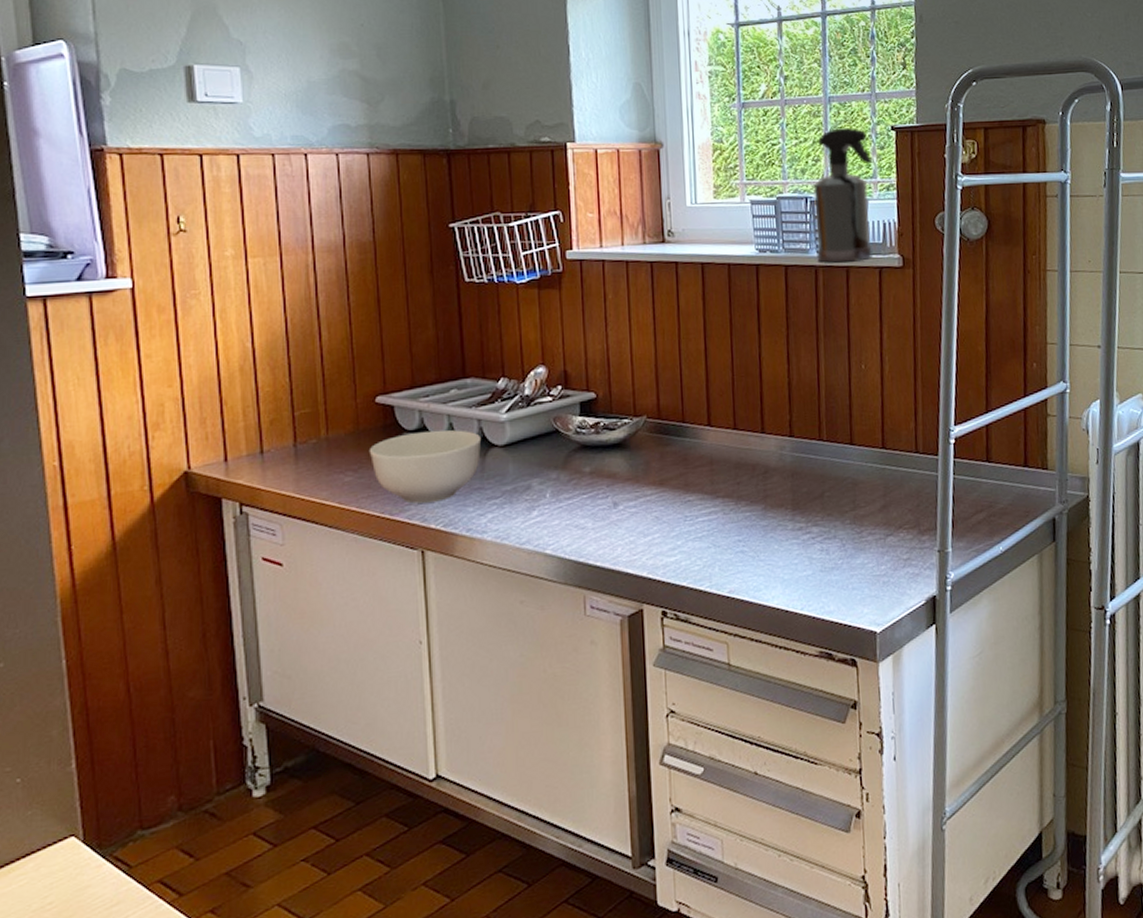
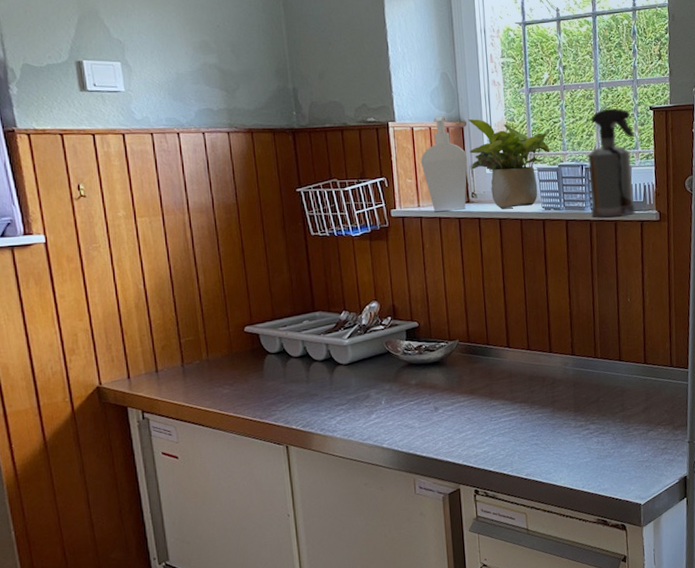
bowl: present [369,429,482,504] -> none [241,352,330,410]
soap bottle: none [605,136,664,255] -> present [420,116,468,212]
potted plant: none [666,140,767,252] -> present [468,119,550,210]

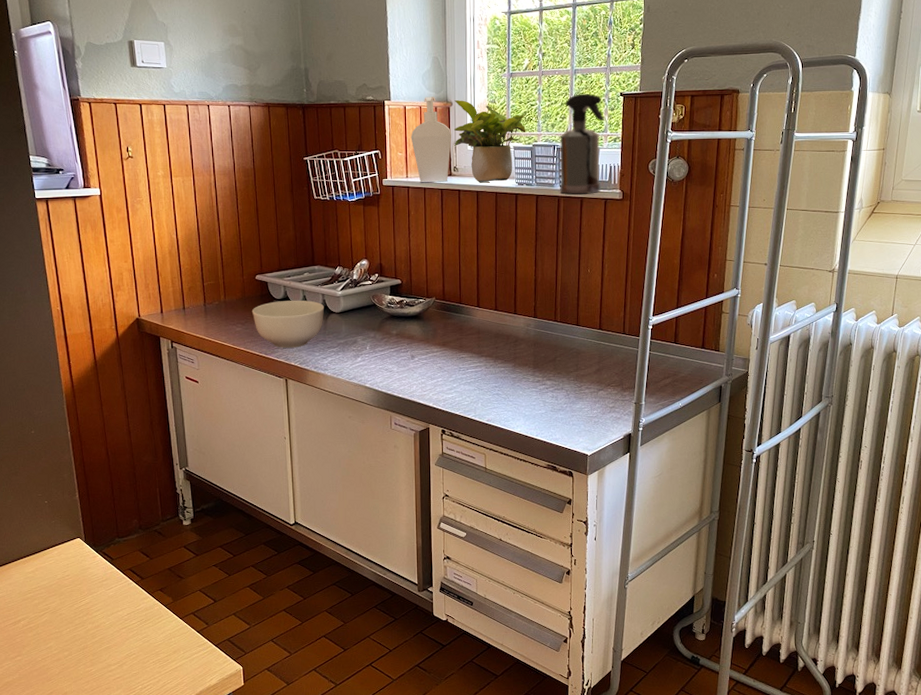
bowl: none [241,352,330,410] -> present [251,300,325,348]

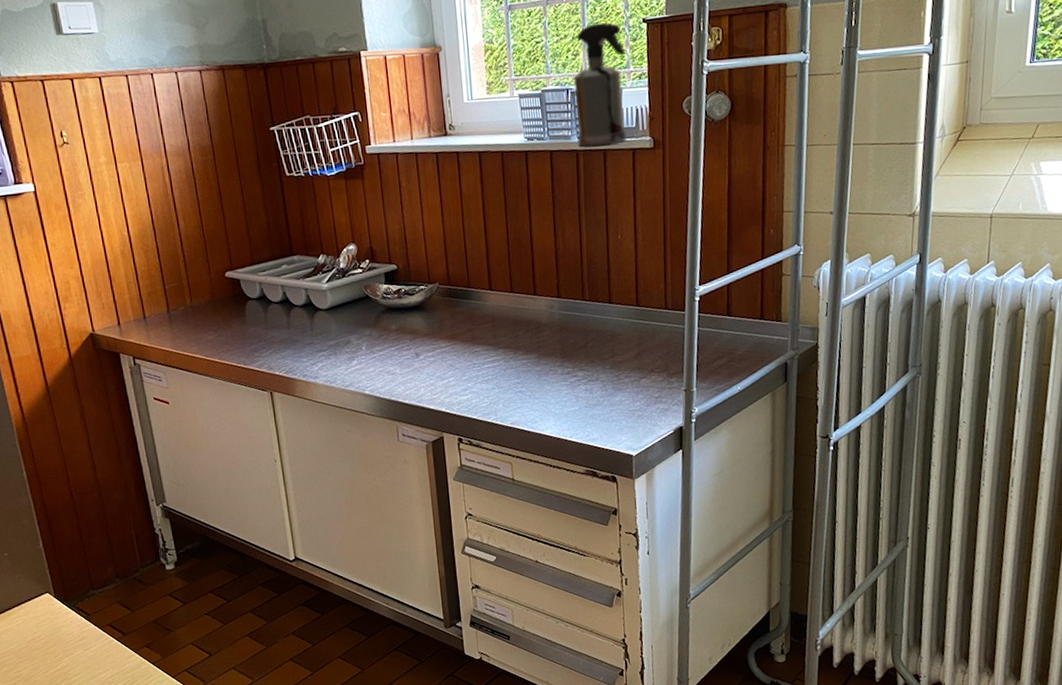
bowl: present [251,300,325,348] -> none [224,297,309,356]
soap bottle: present [410,97,452,183] -> none [394,41,444,147]
potted plant: present [454,100,526,183] -> none [444,43,533,142]

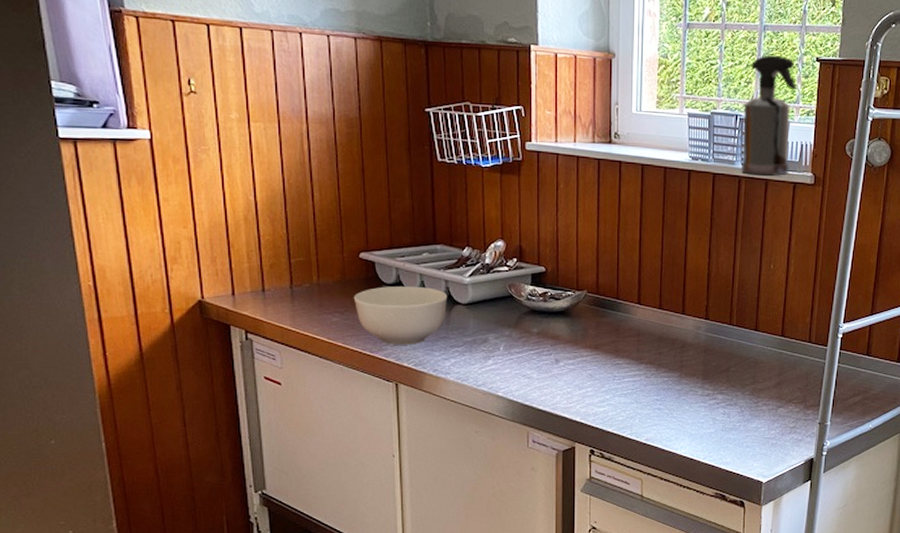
bowl: none [224,297,309,356] -> present [353,285,448,345]

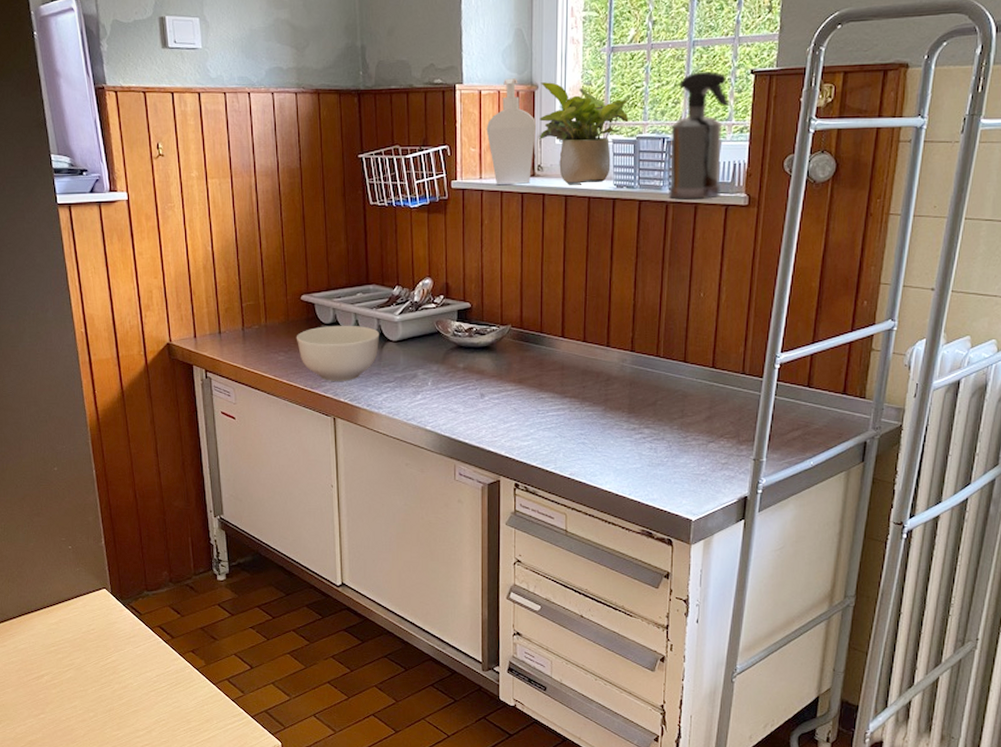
soap bottle: none [562,44,614,150] -> present [486,78,537,186]
potted plant: none [616,51,704,155] -> present [539,82,629,185]

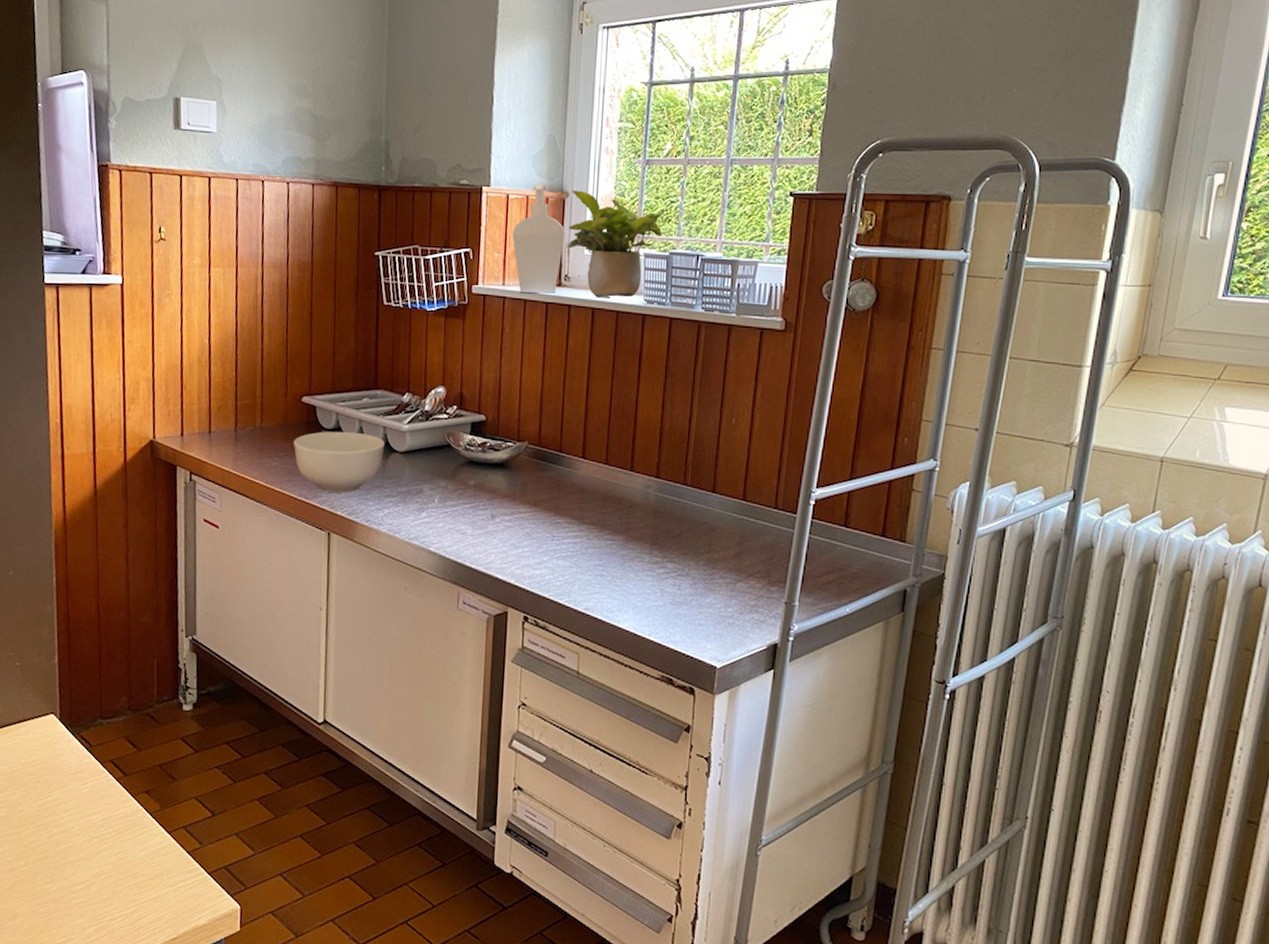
spray bottle: present [669,70,730,199] -> none [701,189,767,321]

